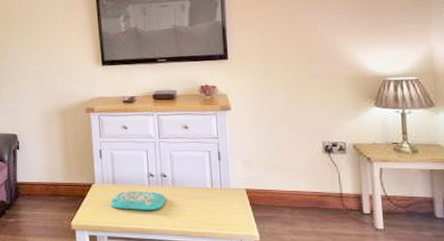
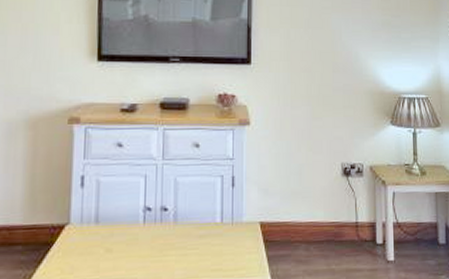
decorative tray: present [110,189,166,210] -> none [89,230,165,259]

